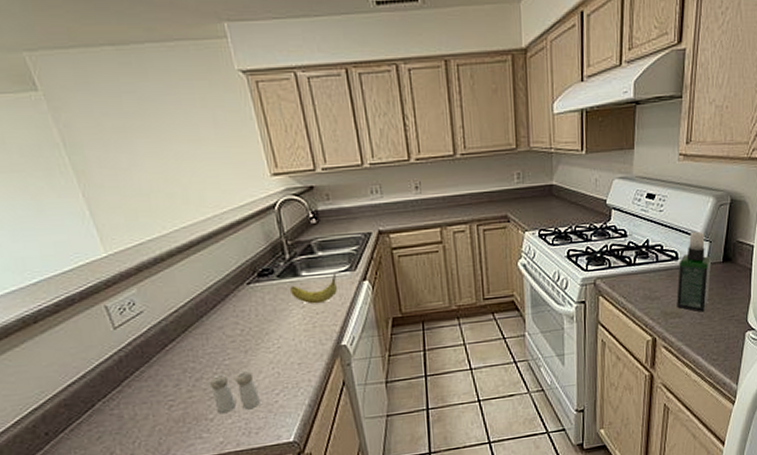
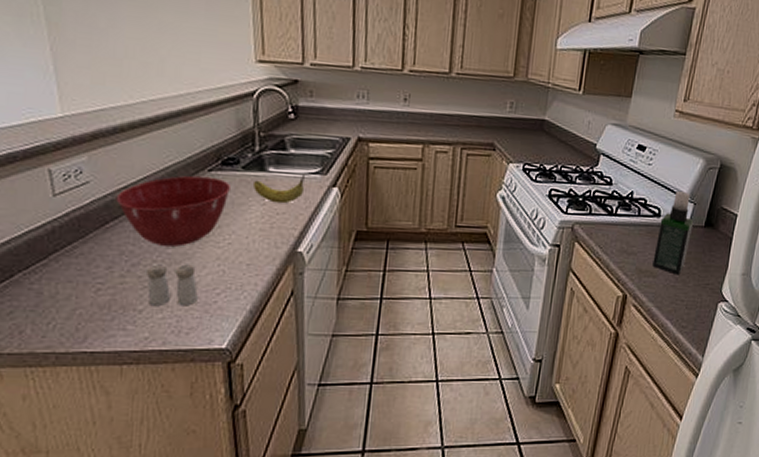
mixing bowl: none [169,289,270,359] -> present [115,175,230,247]

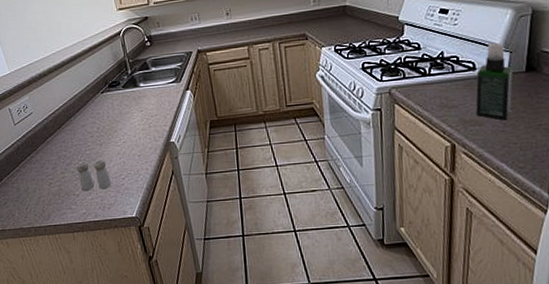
mixing bowl: present [115,175,230,247] -> none [49,97,118,149]
fruit: present [252,173,306,204] -> none [131,84,167,109]

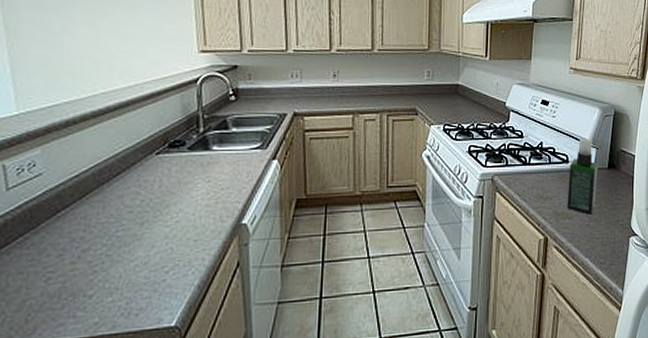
salt and pepper shaker: present [75,160,111,191] -> none [95,245,147,289]

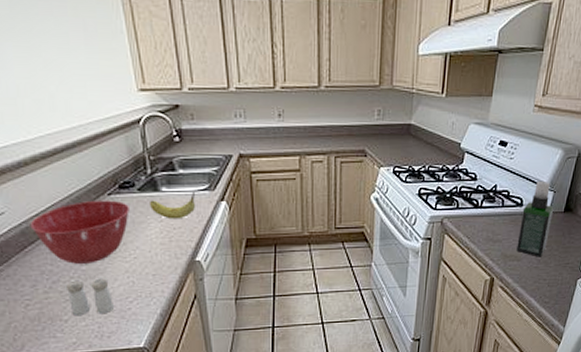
mixing bowl: none [67,159,177,229] -> present [30,200,129,264]
salt and pepper shaker: none [95,245,147,289] -> present [65,278,114,315]
fruit: none [197,150,248,179] -> present [148,191,196,219]

